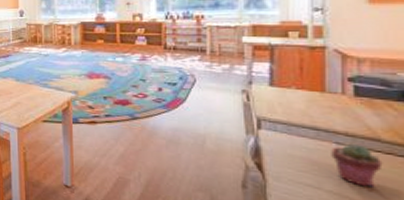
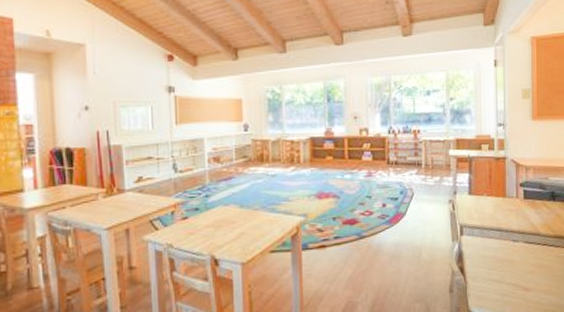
potted succulent: present [331,143,383,188] -> none [510,239,541,275]

